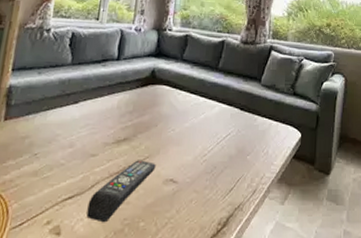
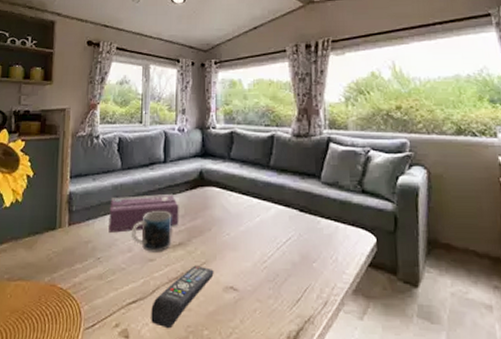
tissue box: none [50,90,128,128] -> present [108,193,179,233]
mug: none [75,106,120,148] -> present [132,210,172,252]

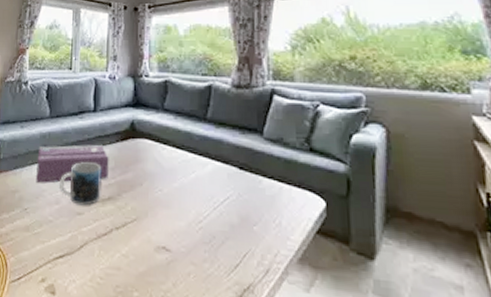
remote control: present [151,265,214,329] -> none [78,222,145,288]

